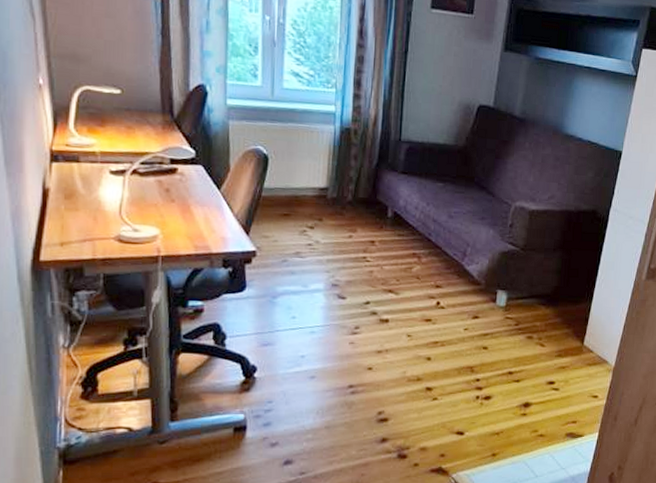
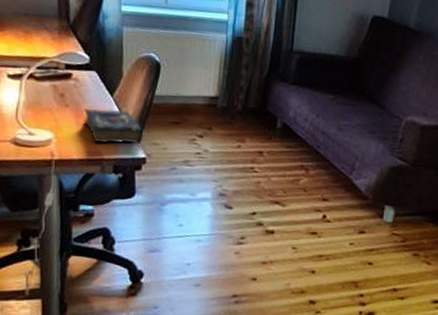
book: none [190,203,253,238] -> present [83,109,144,144]

